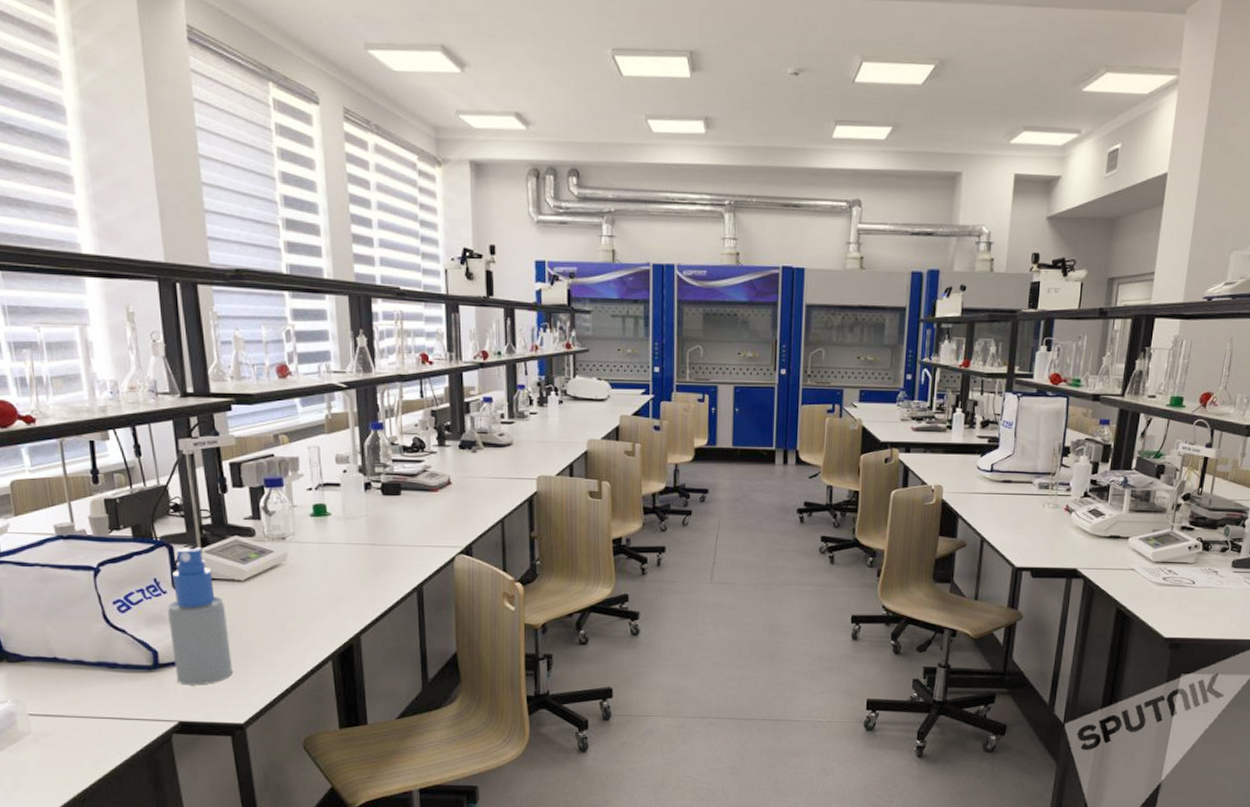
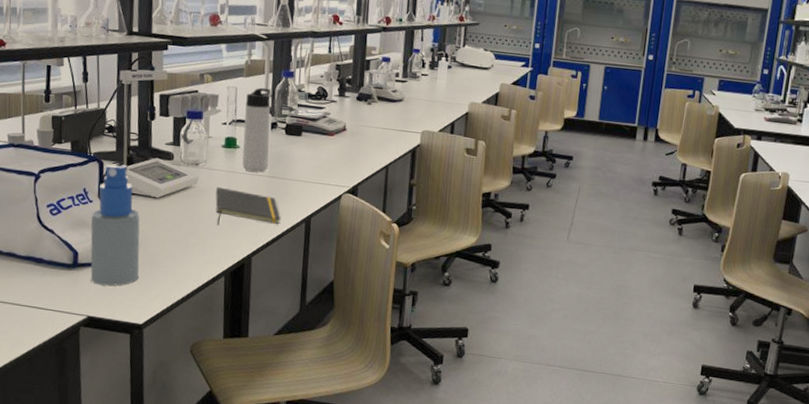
notepad: none [310,561,389,605] -> present [215,186,282,225]
thermos bottle: none [332,444,367,540] -> present [242,87,271,172]

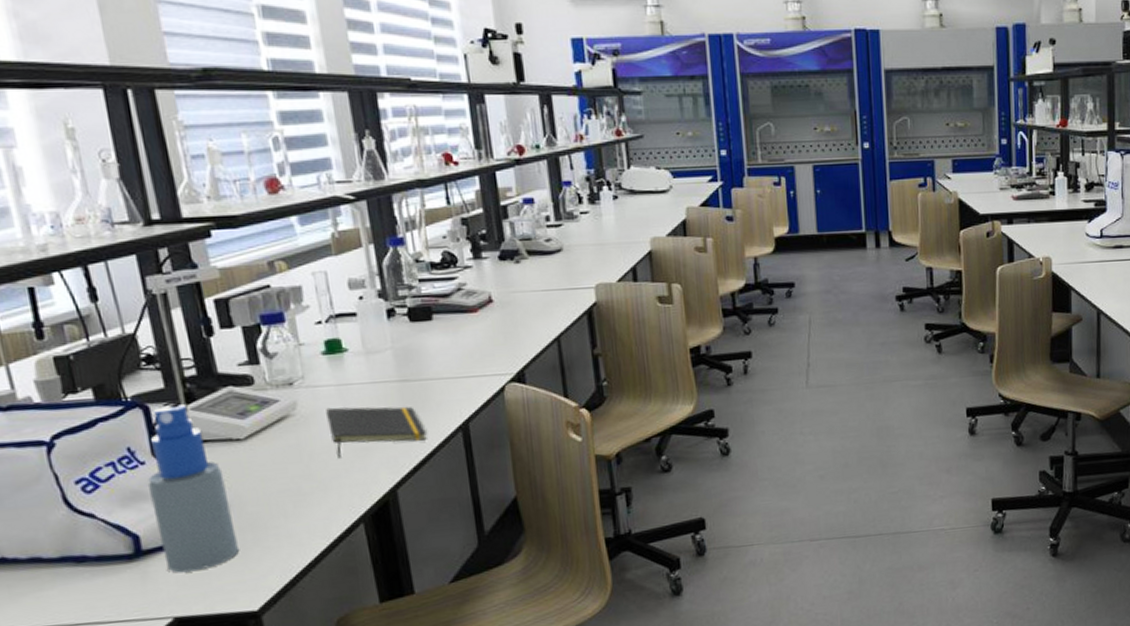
thermos bottle: present [242,87,271,172] -> none [343,265,395,379]

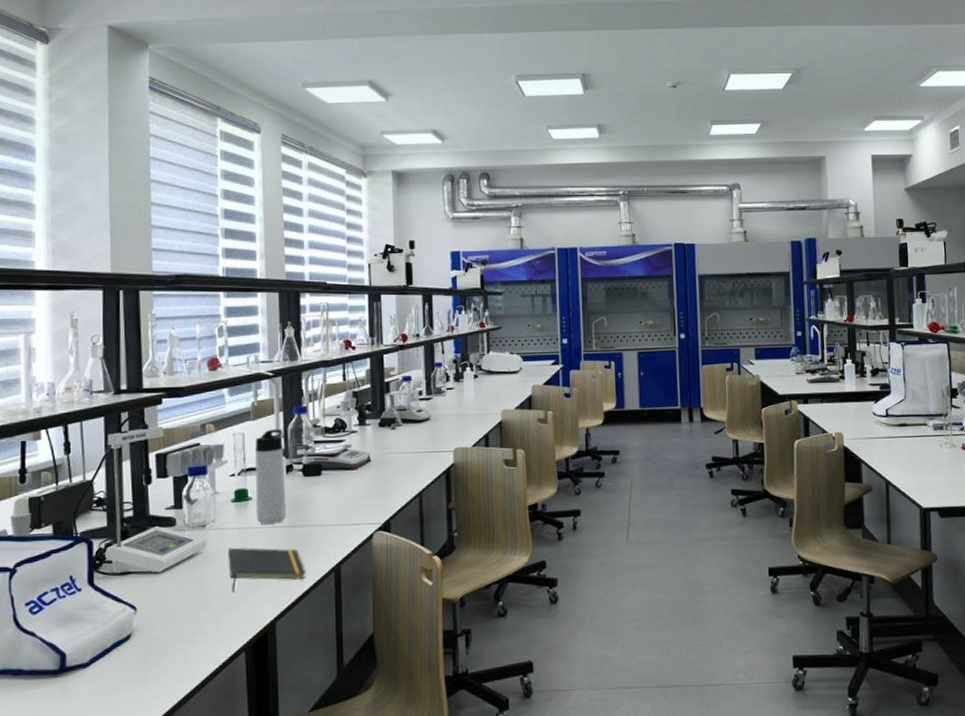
spray bottle: present [147,404,239,573] -> none [80,541,142,690]
thermos bottle: none [343,265,395,379] -> present [255,428,287,524]

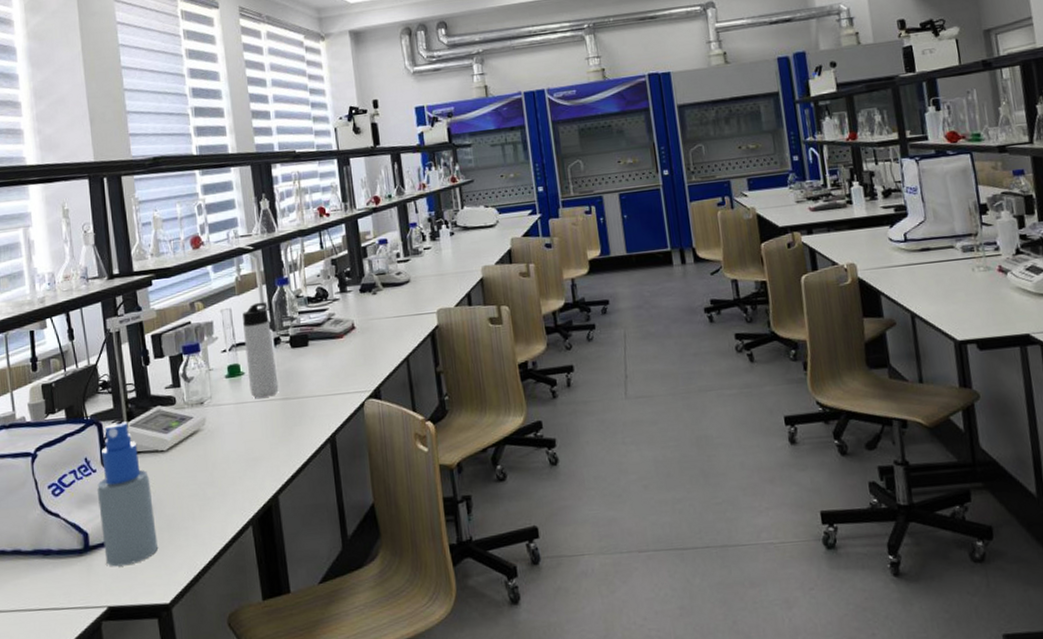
spray bottle: none [80,541,142,690] -> present [96,422,158,567]
notepad: present [228,547,307,593] -> none [227,421,303,468]

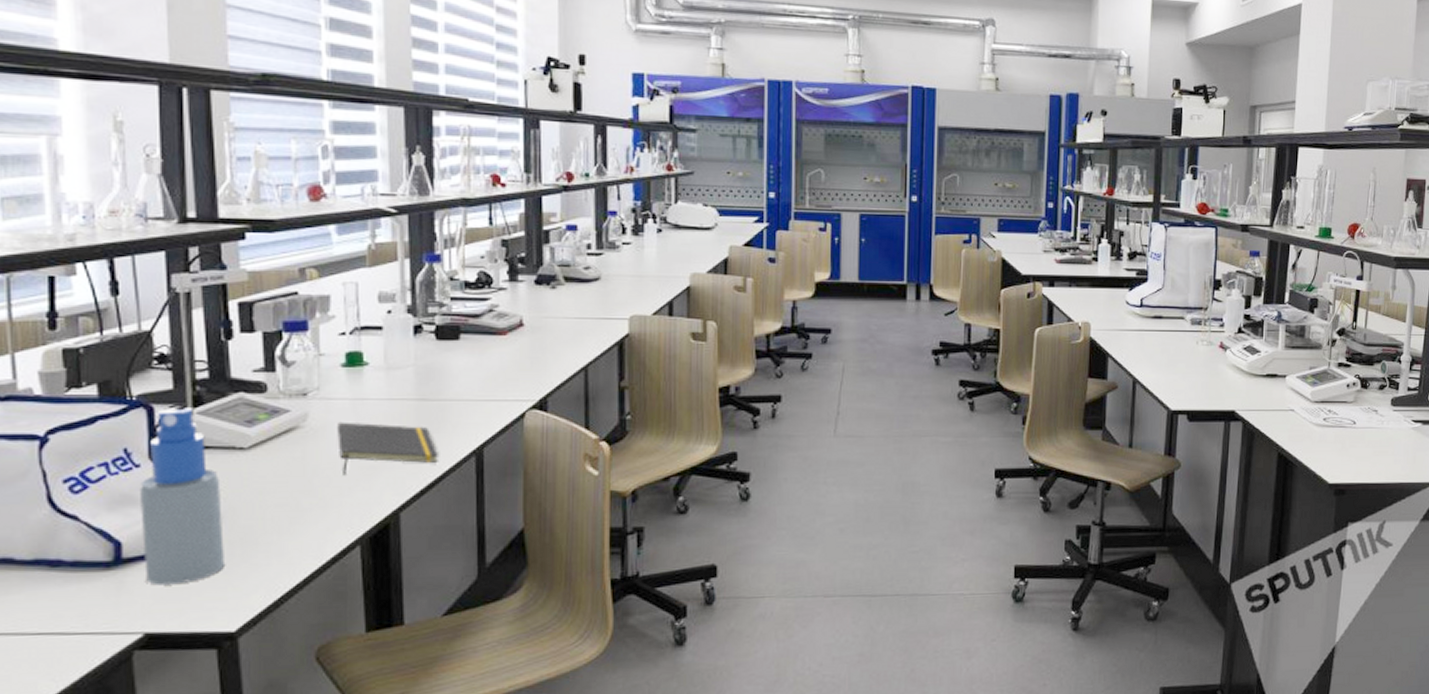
notepad: none [227,421,303,468] -> present [337,421,440,476]
thermos bottle: present [242,302,279,398] -> none [373,279,414,395]

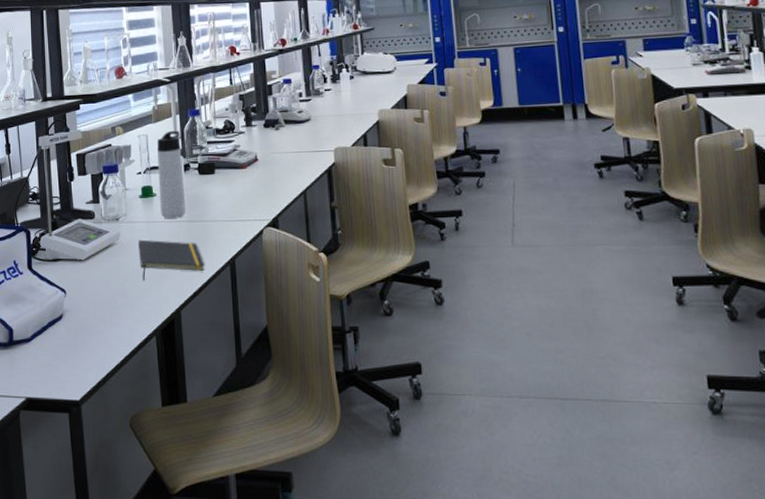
spray bottle: present [139,408,224,586] -> none [22,231,72,362]
thermos bottle: none [373,279,414,395] -> present [157,130,186,219]

